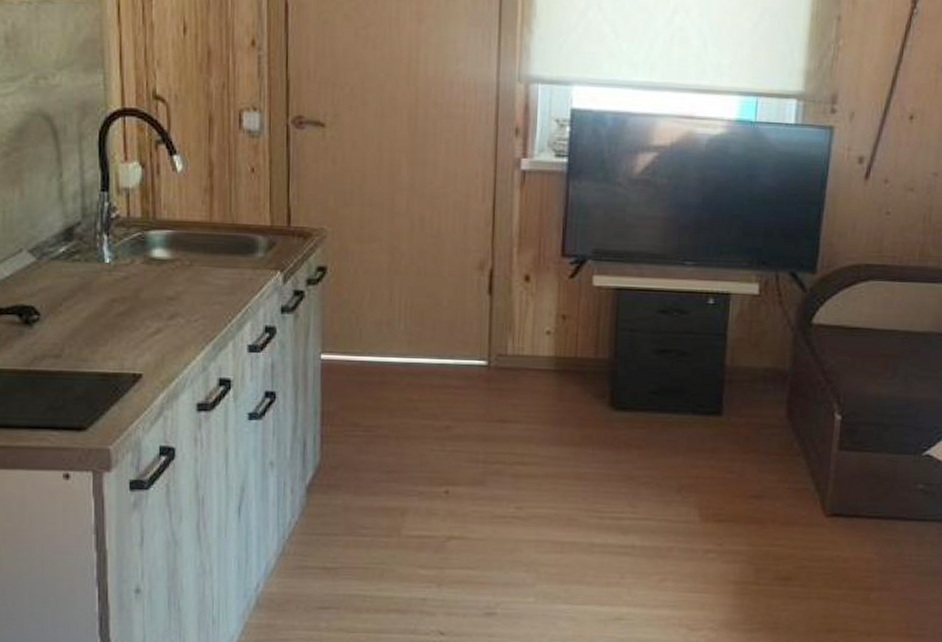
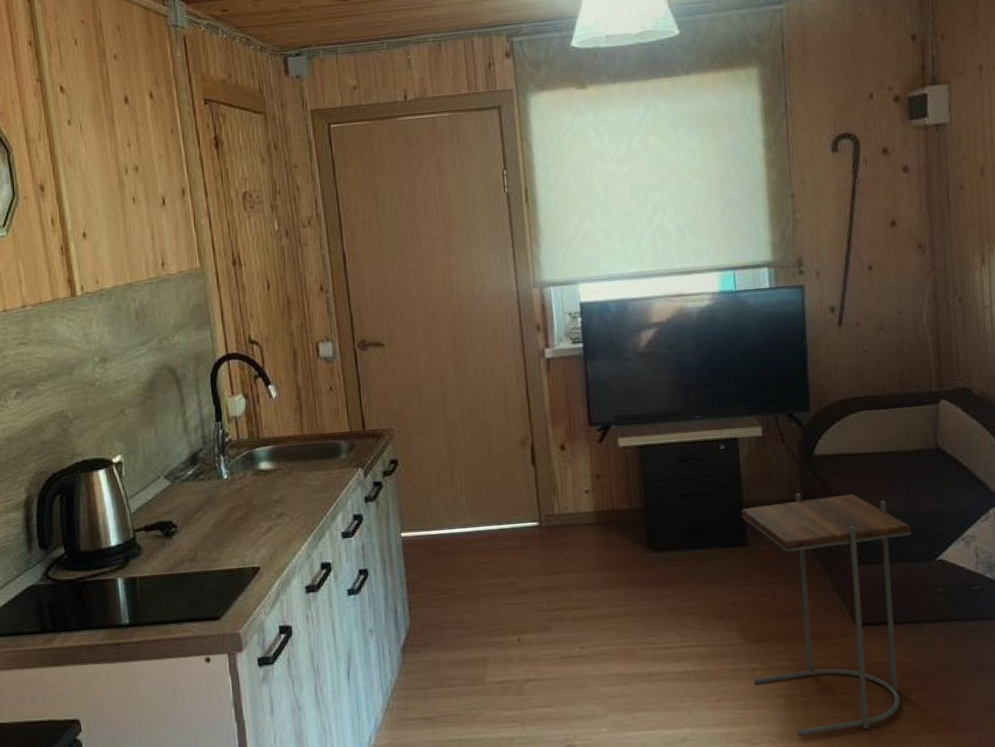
side table: none [704,363,903,627] -> present [740,492,911,737]

